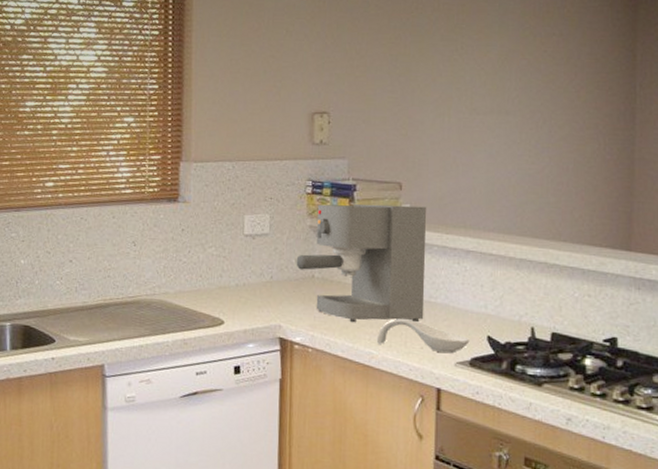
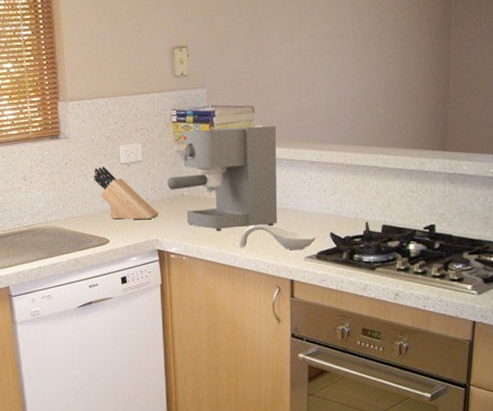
knife block: none [212,236,284,301] -> present [94,166,159,219]

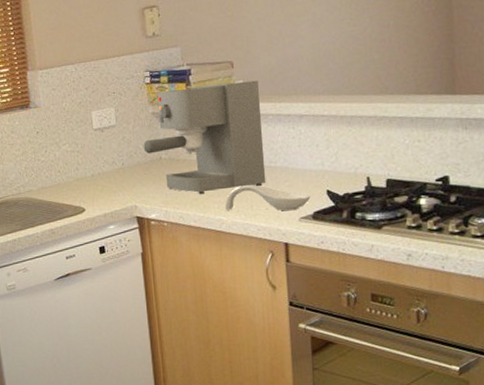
knife block: present [94,166,159,219] -> none [66,133,136,187]

